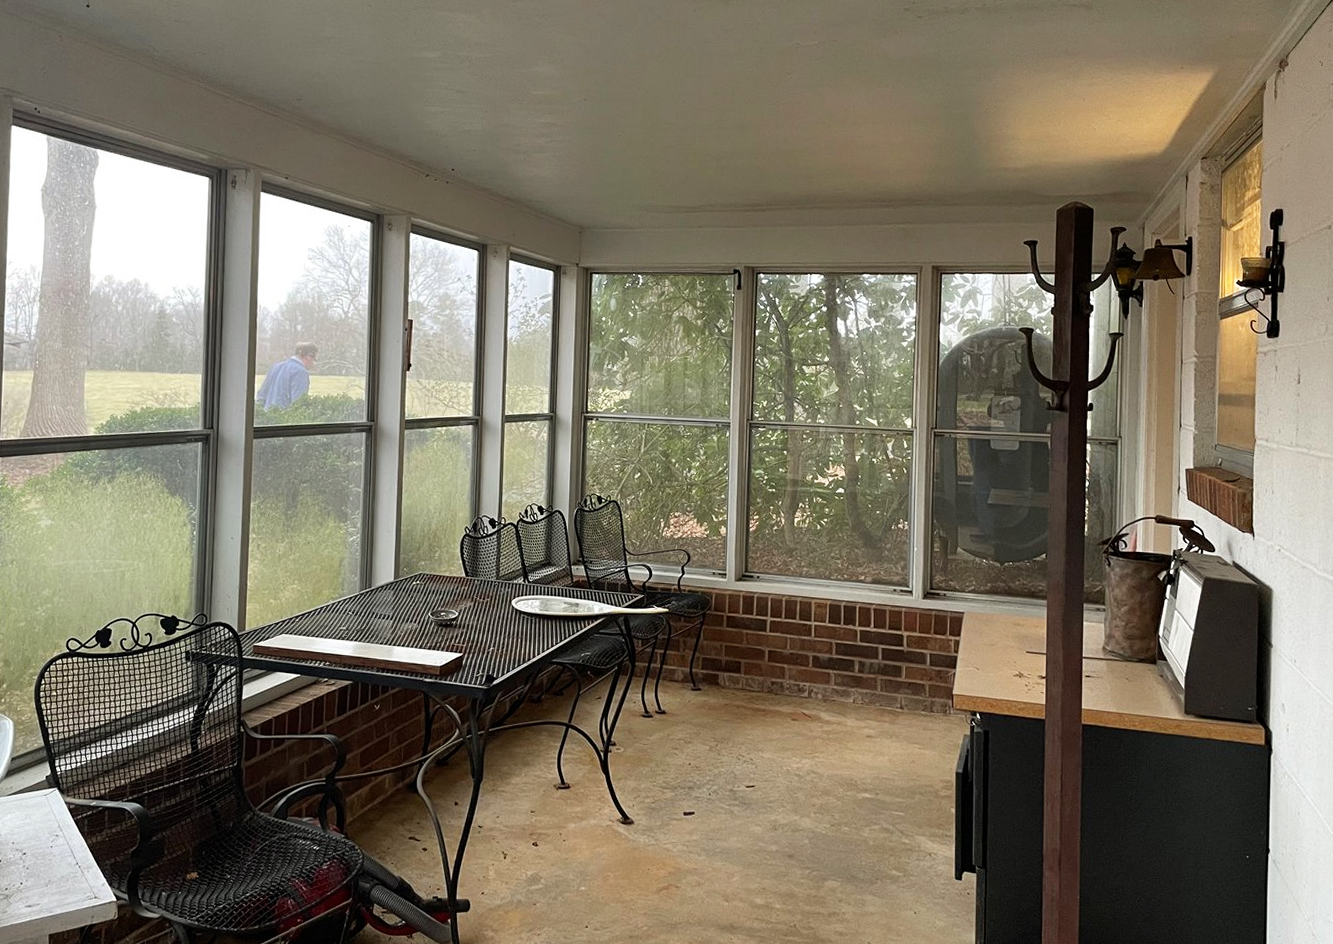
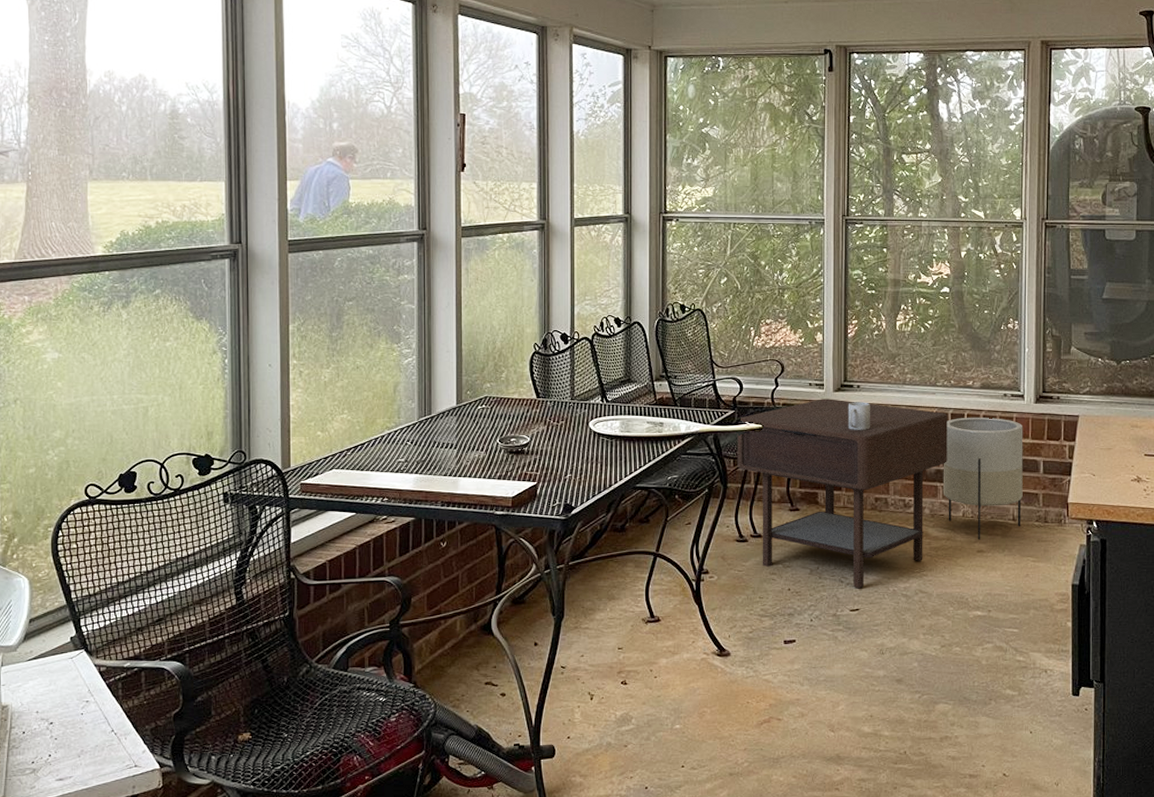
side table: none [645,587,841,767] -> present [737,399,948,589]
mug: none [747,591,769,618] -> present [847,402,870,430]
planter: none [835,609,912,726] -> present [943,417,1023,540]

